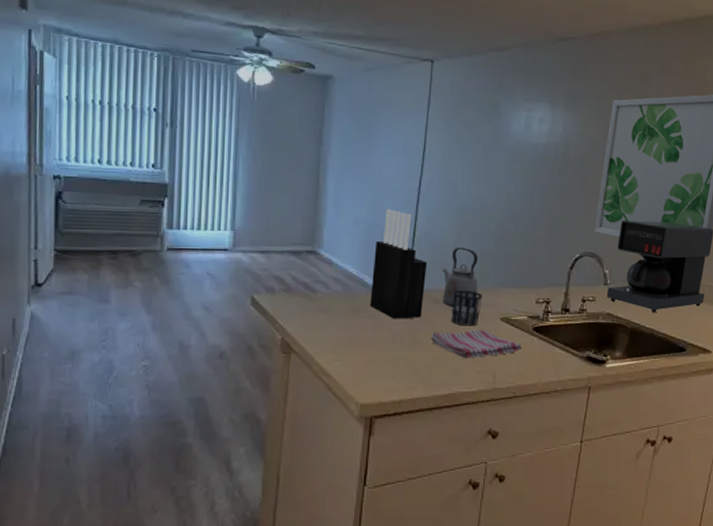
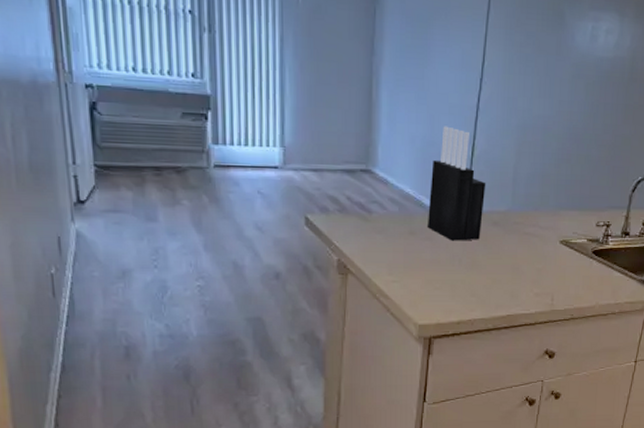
dish towel: present [431,330,522,359] -> none [489,252,580,281]
kettle: present [442,247,478,308] -> none [501,167,538,231]
cup: present [451,289,483,326] -> none [510,211,542,249]

